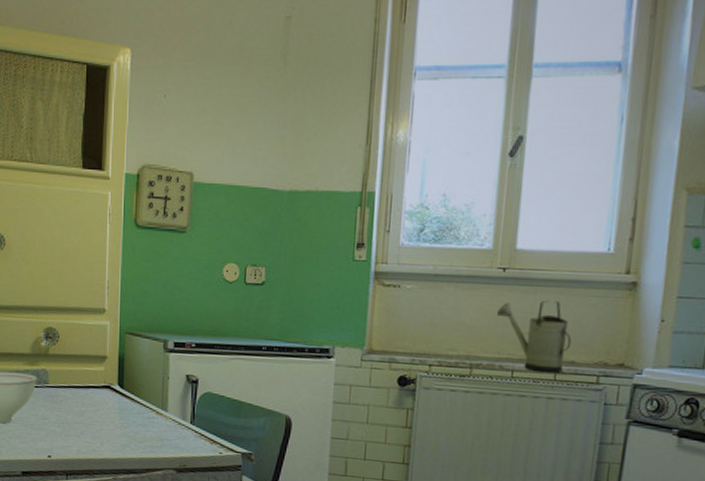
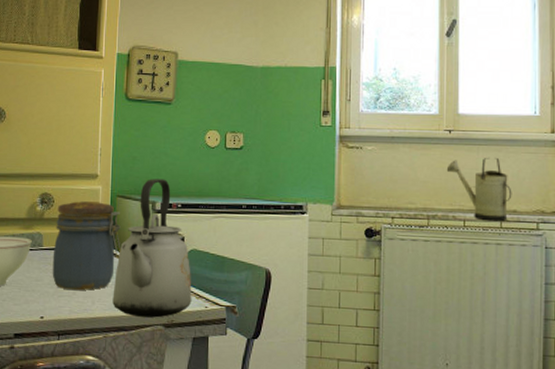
jar: none [59,337,131,431] -> present [52,201,121,290]
kettle: none [122,315,206,462] -> present [112,179,192,318]

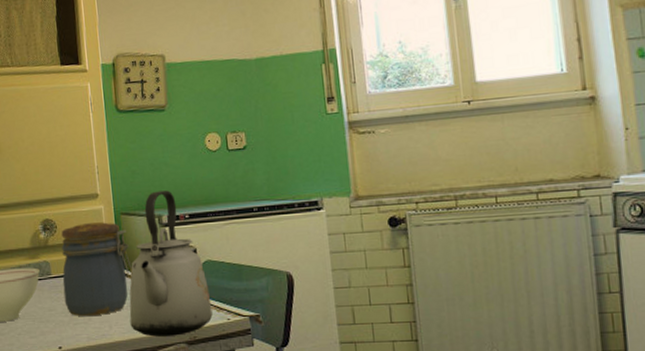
watering can: present [446,157,512,220] -> none [469,124,547,194]

